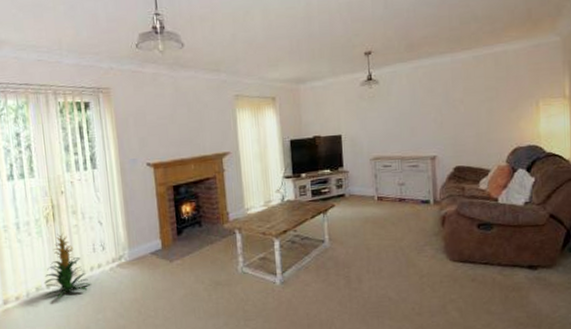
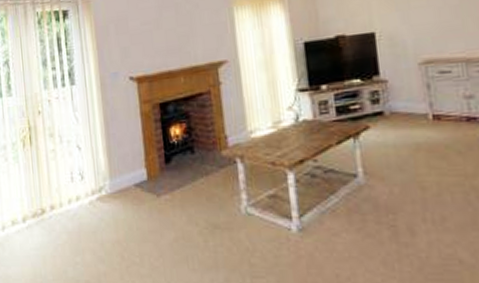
indoor plant: present [44,233,91,299] -> none [19,159,69,235]

